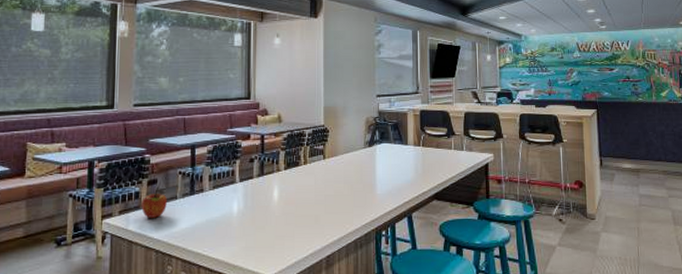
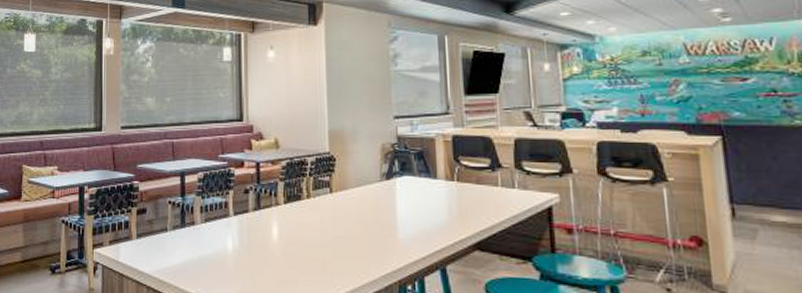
apple: present [141,186,167,218] -> none [131,216,157,251]

